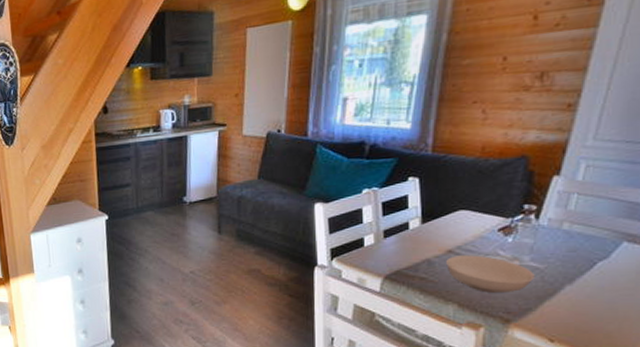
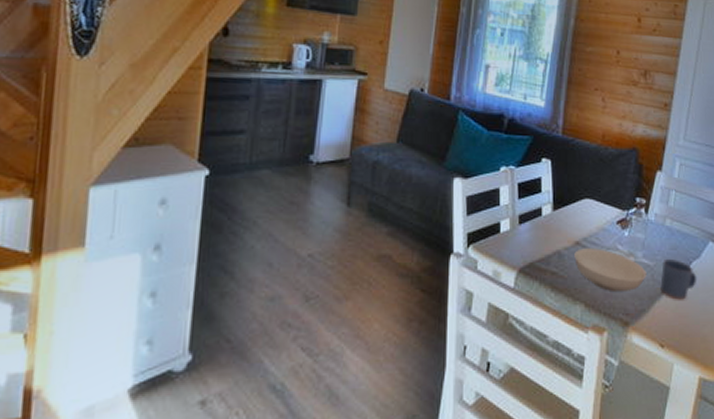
mug: none [552,261,603,299] -> present [660,259,697,300]

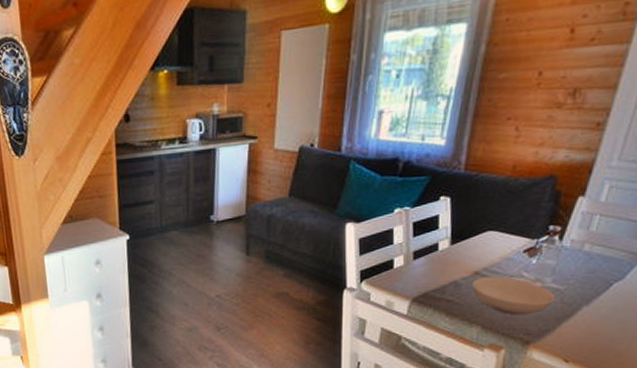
mug: present [660,259,697,300] -> none [570,283,618,320]

